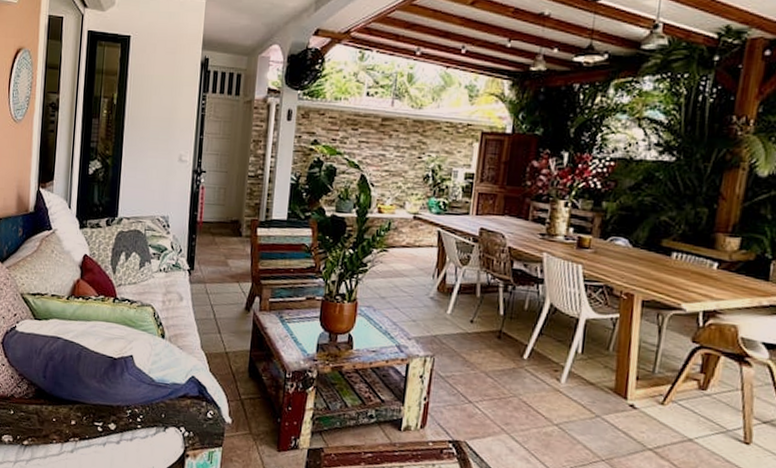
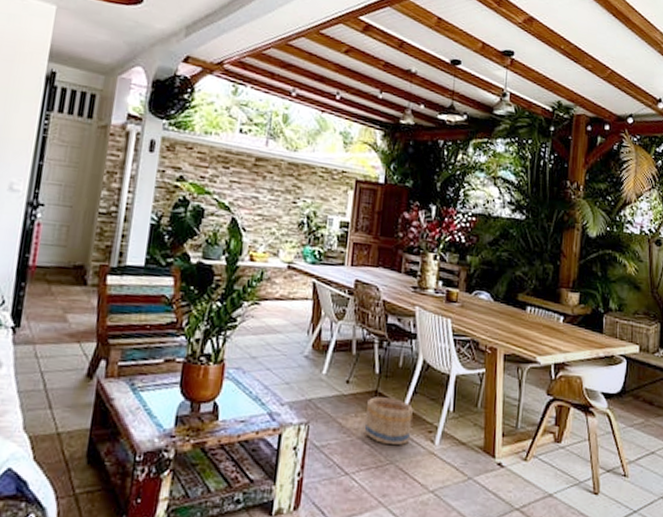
basket: none [487,336,540,381] -> present [364,397,414,445]

